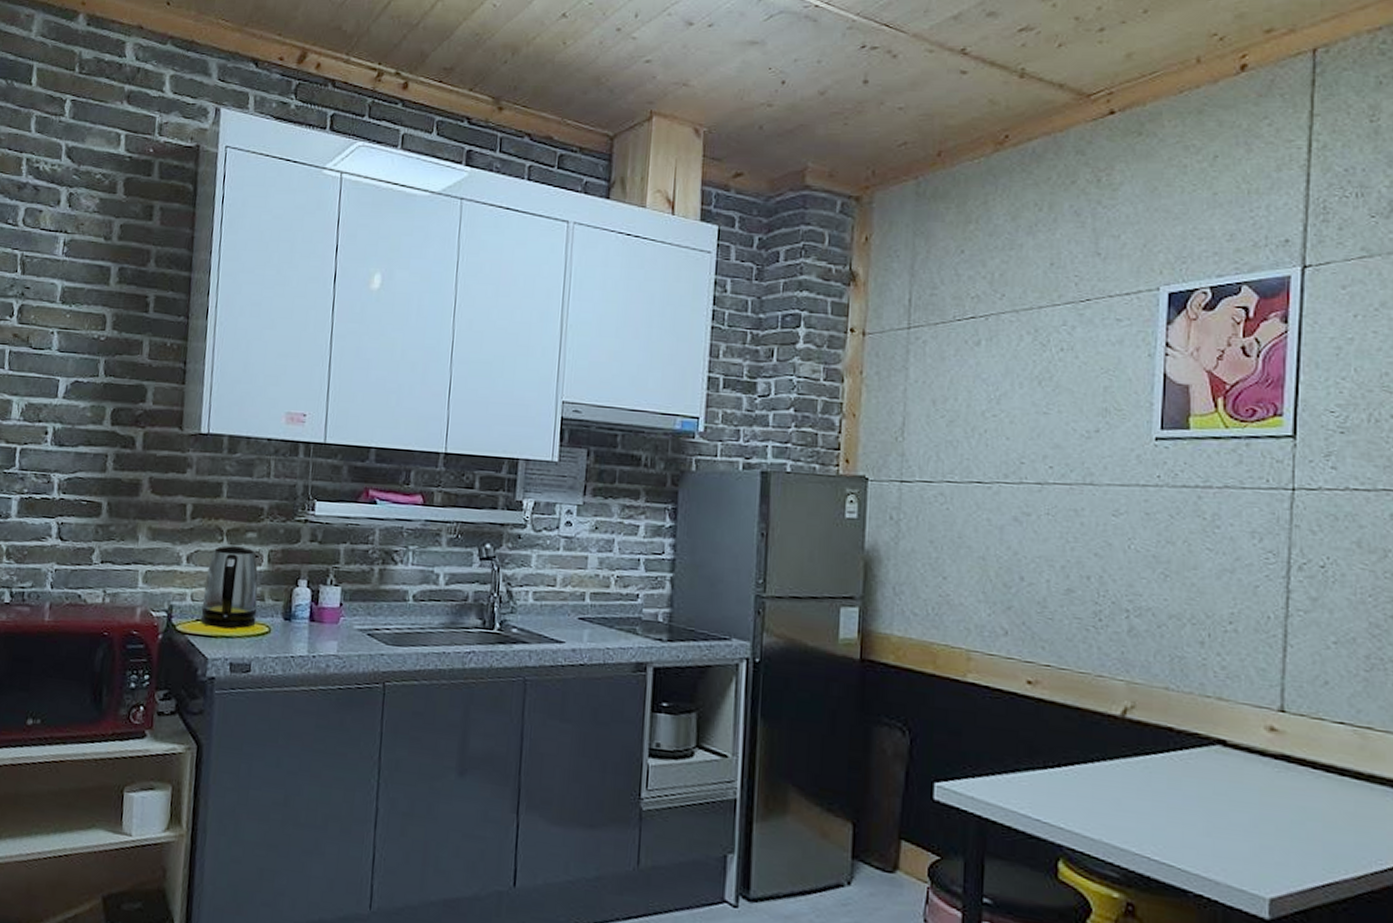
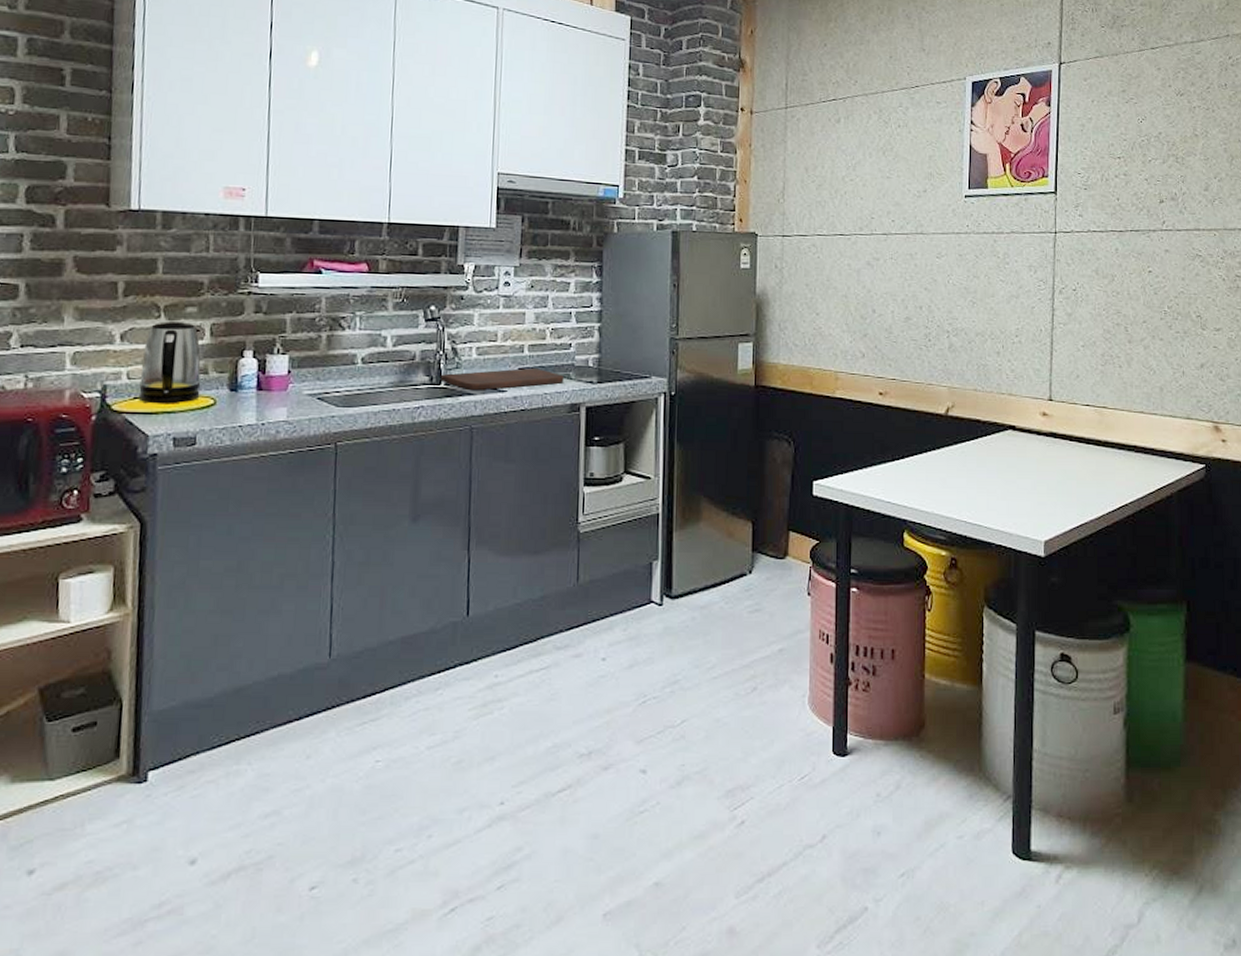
cutting board: none [493,618,630,640] -> present [440,367,565,391]

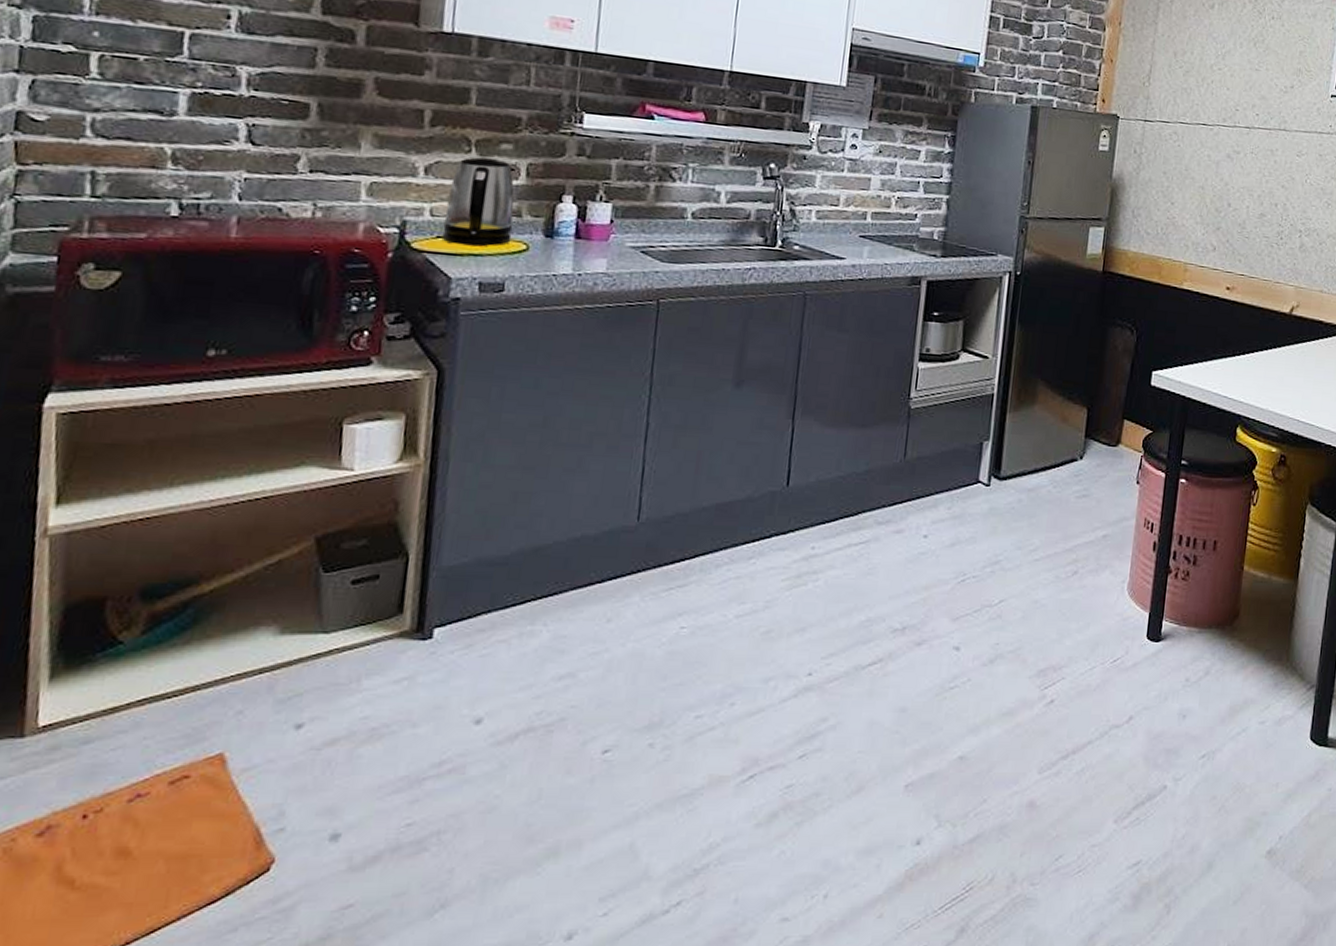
cutting board: present [440,367,565,391] -> none [775,235,907,256]

